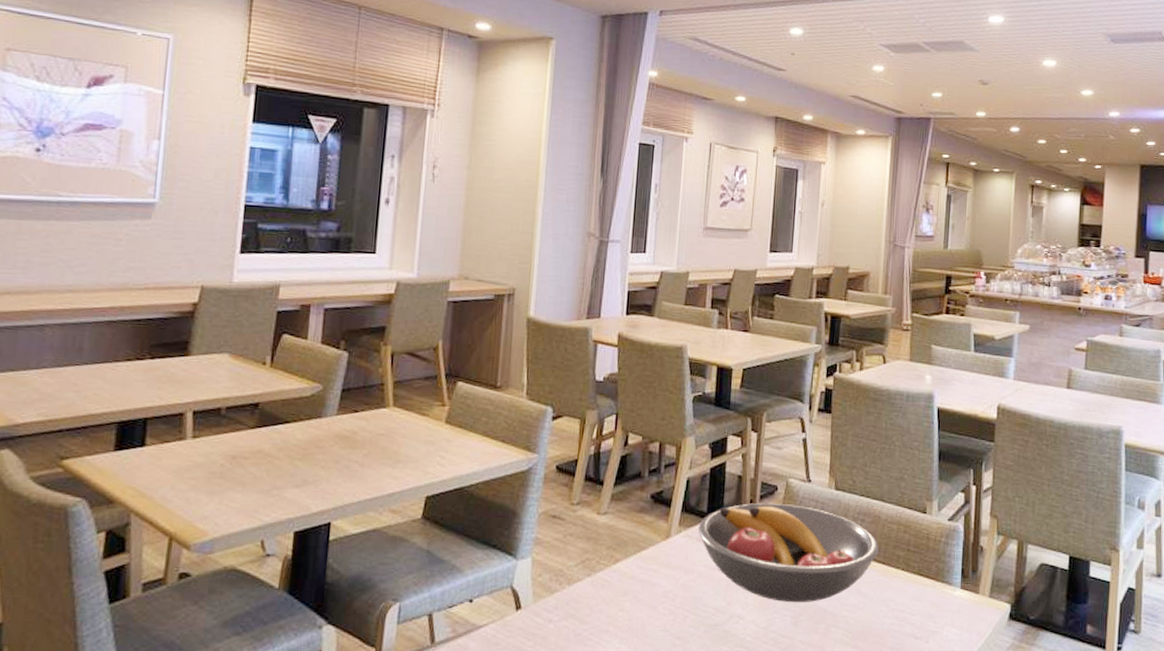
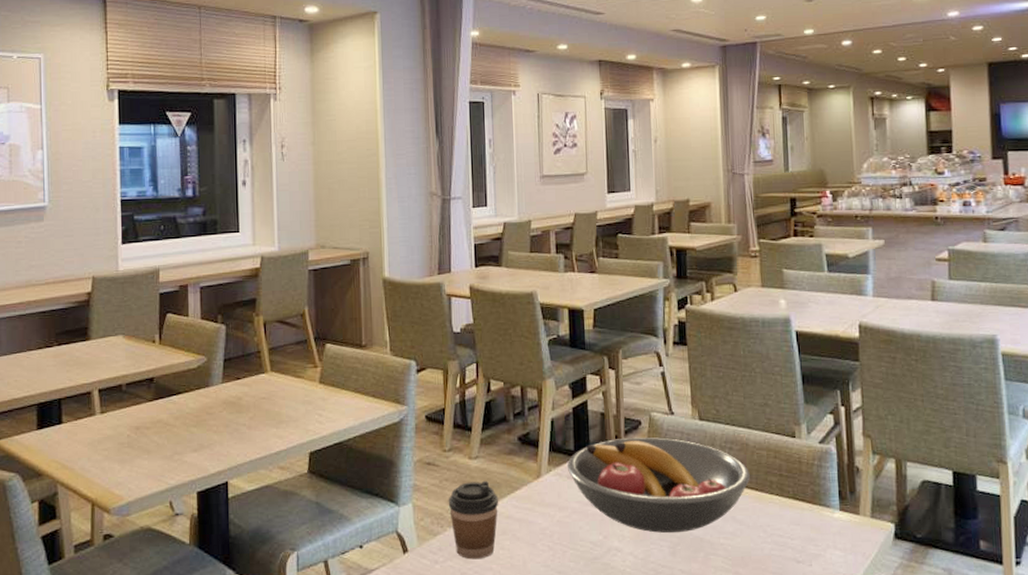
coffee cup: none [570,538,624,620] -> present [448,480,499,560]

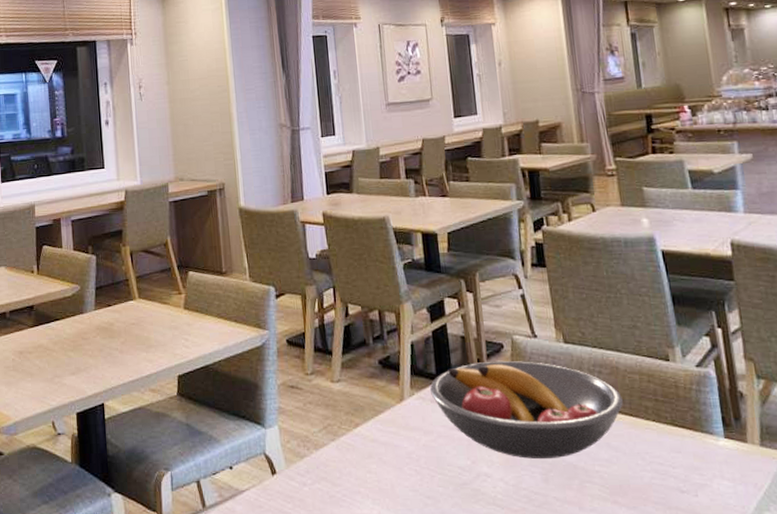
coffee cup: present [448,480,499,560] -> none [312,403,364,483]

